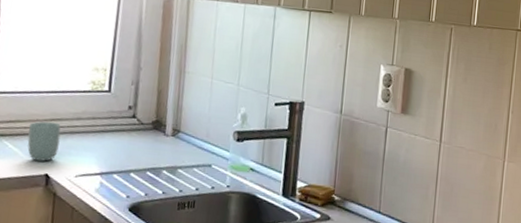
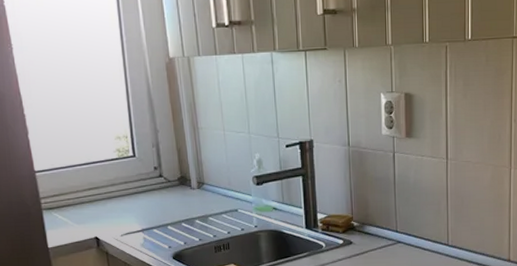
cup: present [27,121,61,162] -> none [71,191,102,227]

